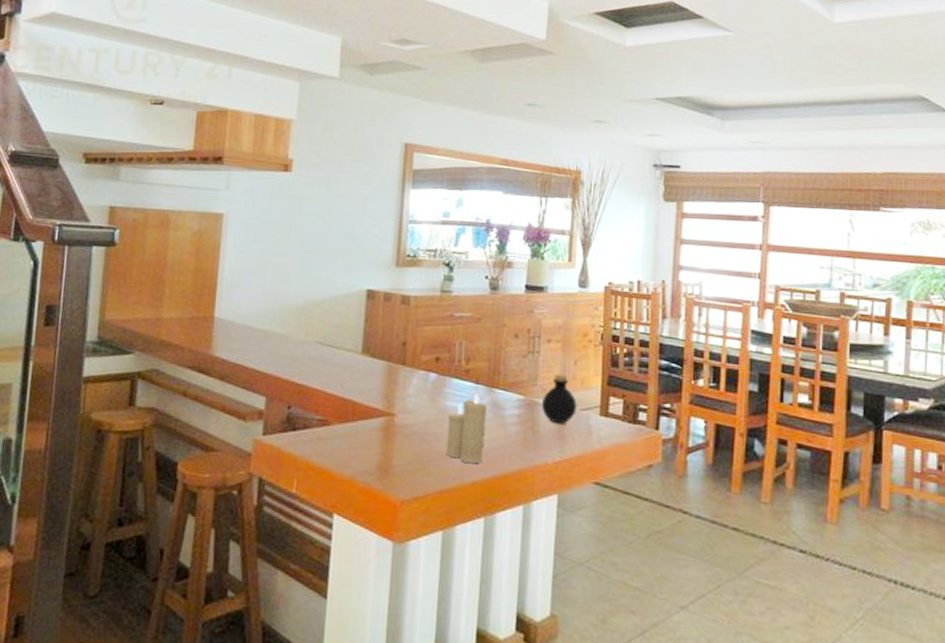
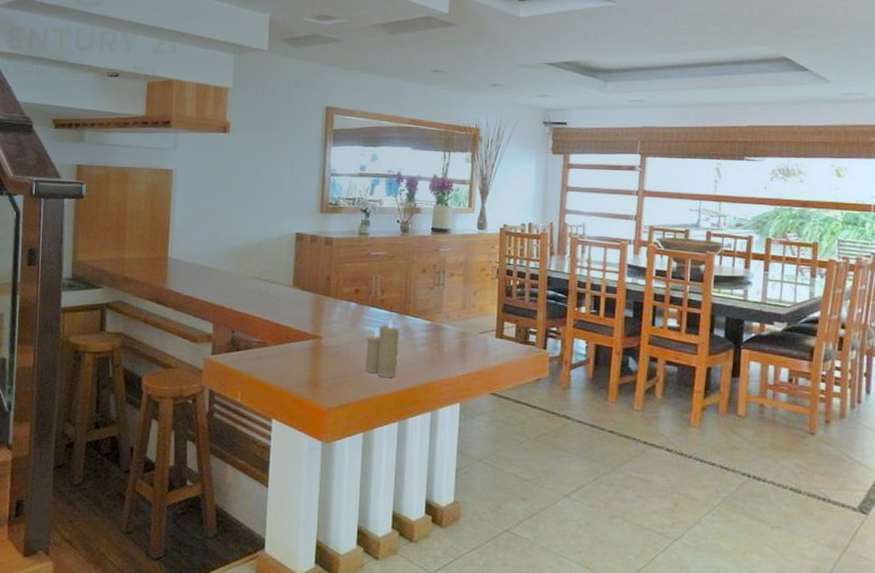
bottle: present [541,374,577,424] -> none [445,303,476,345]

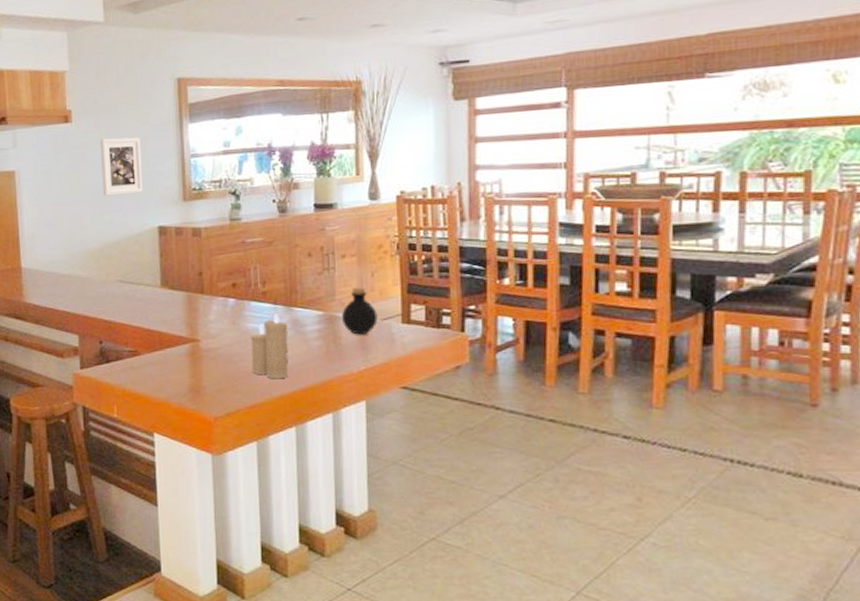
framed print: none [250,150,288,202] -> present [100,137,143,196]
bottle: none [445,303,476,345] -> present [341,287,378,335]

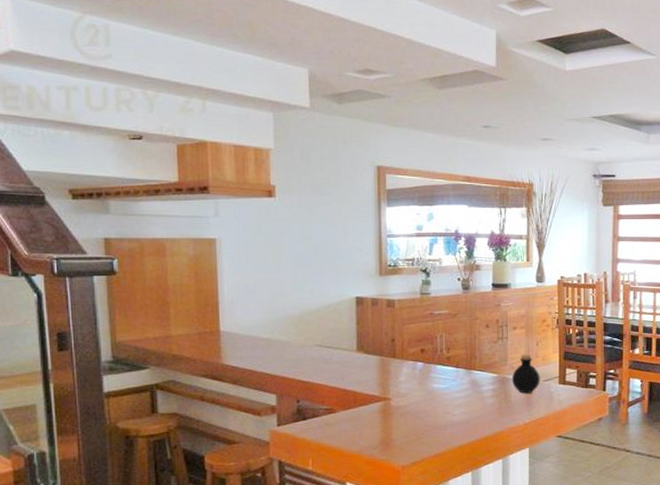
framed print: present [100,137,143,196] -> none [303,214,342,267]
candle: present [251,313,289,379] -> none [436,375,468,432]

